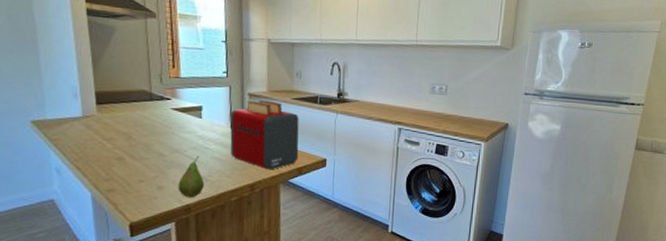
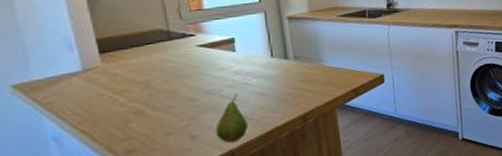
toaster: present [230,100,299,170] -> none [269,21,353,97]

